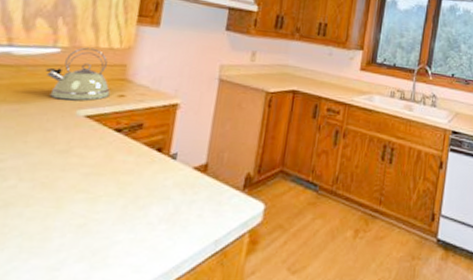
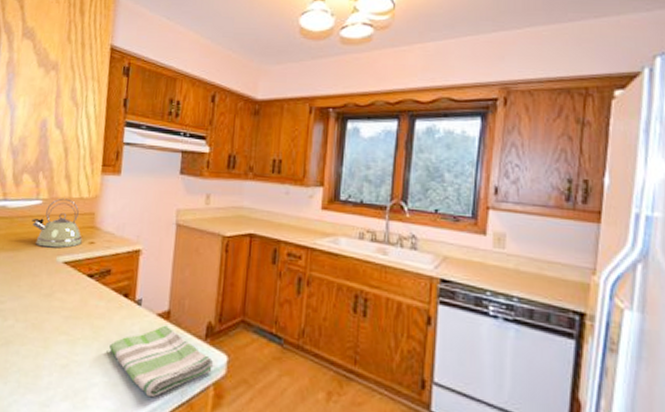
dish towel: none [137,178,251,250] -> present [110,325,214,398]

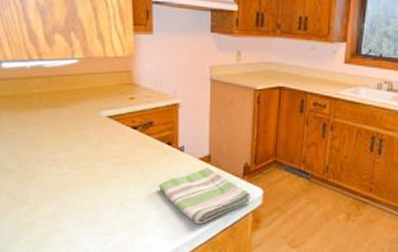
kettle: present [32,198,83,248] -> none [71,57,122,104]

